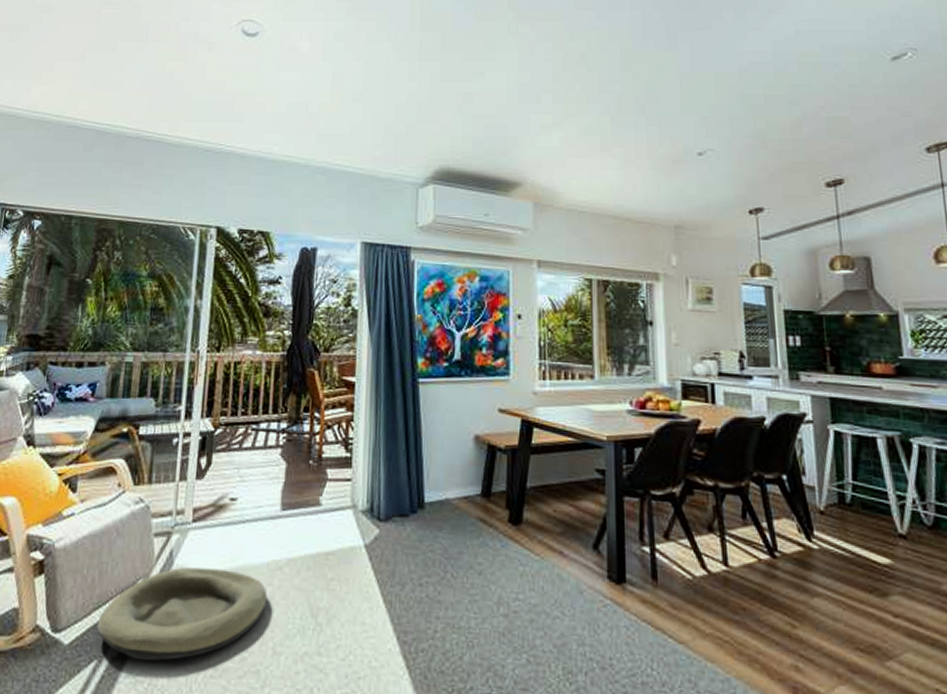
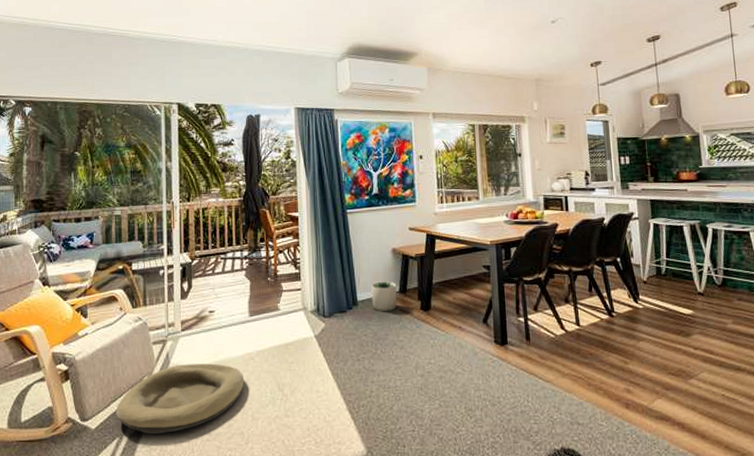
planter: none [444,478,477,520] -> present [371,281,397,311]

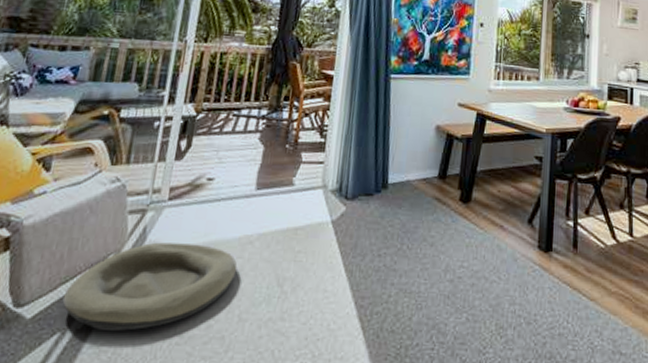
planter: present [371,281,397,311] -> none [404,162,435,199]

